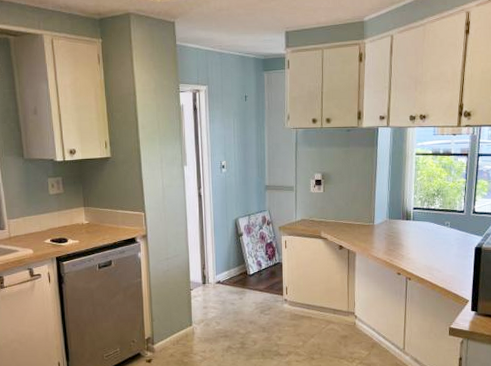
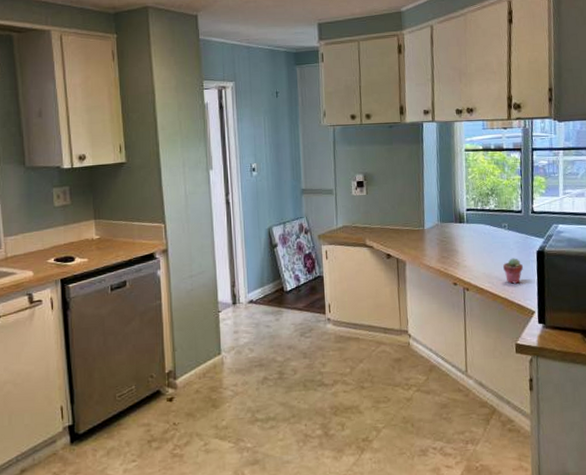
potted succulent: none [443,253,461,276] -> present [503,258,523,284]

